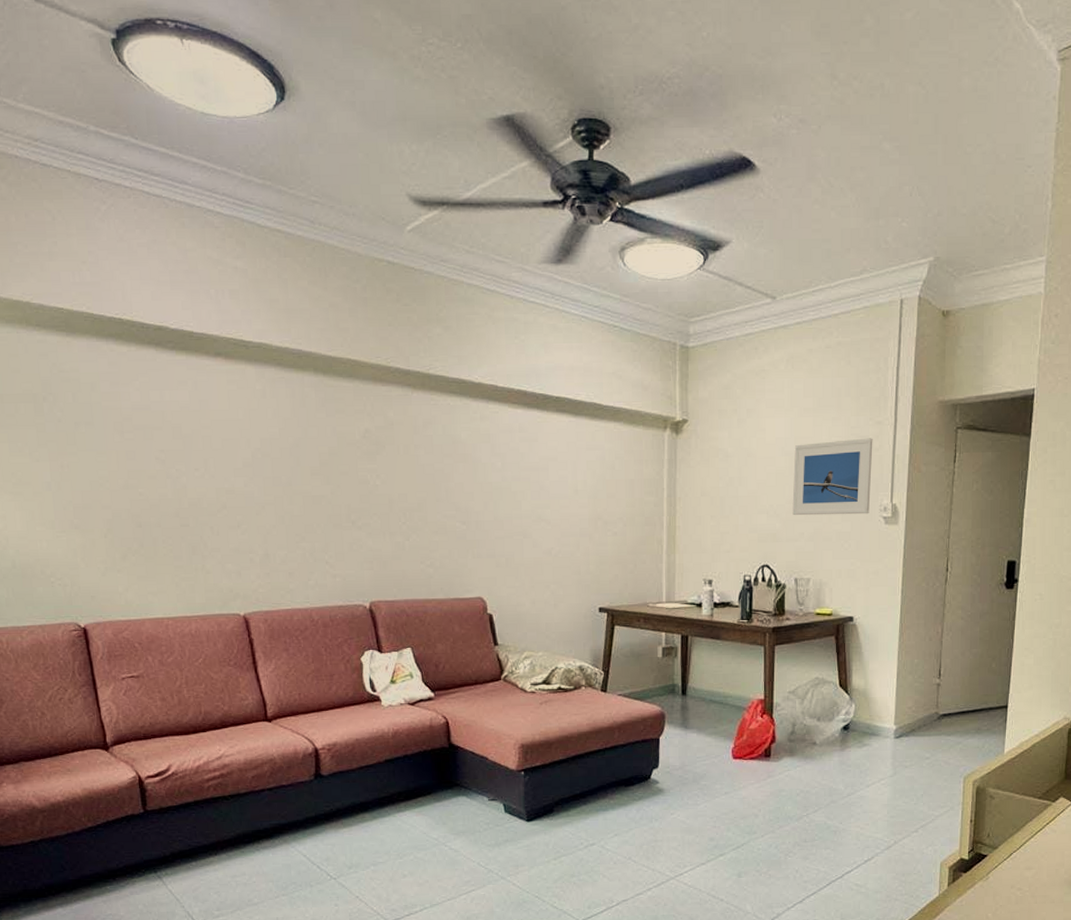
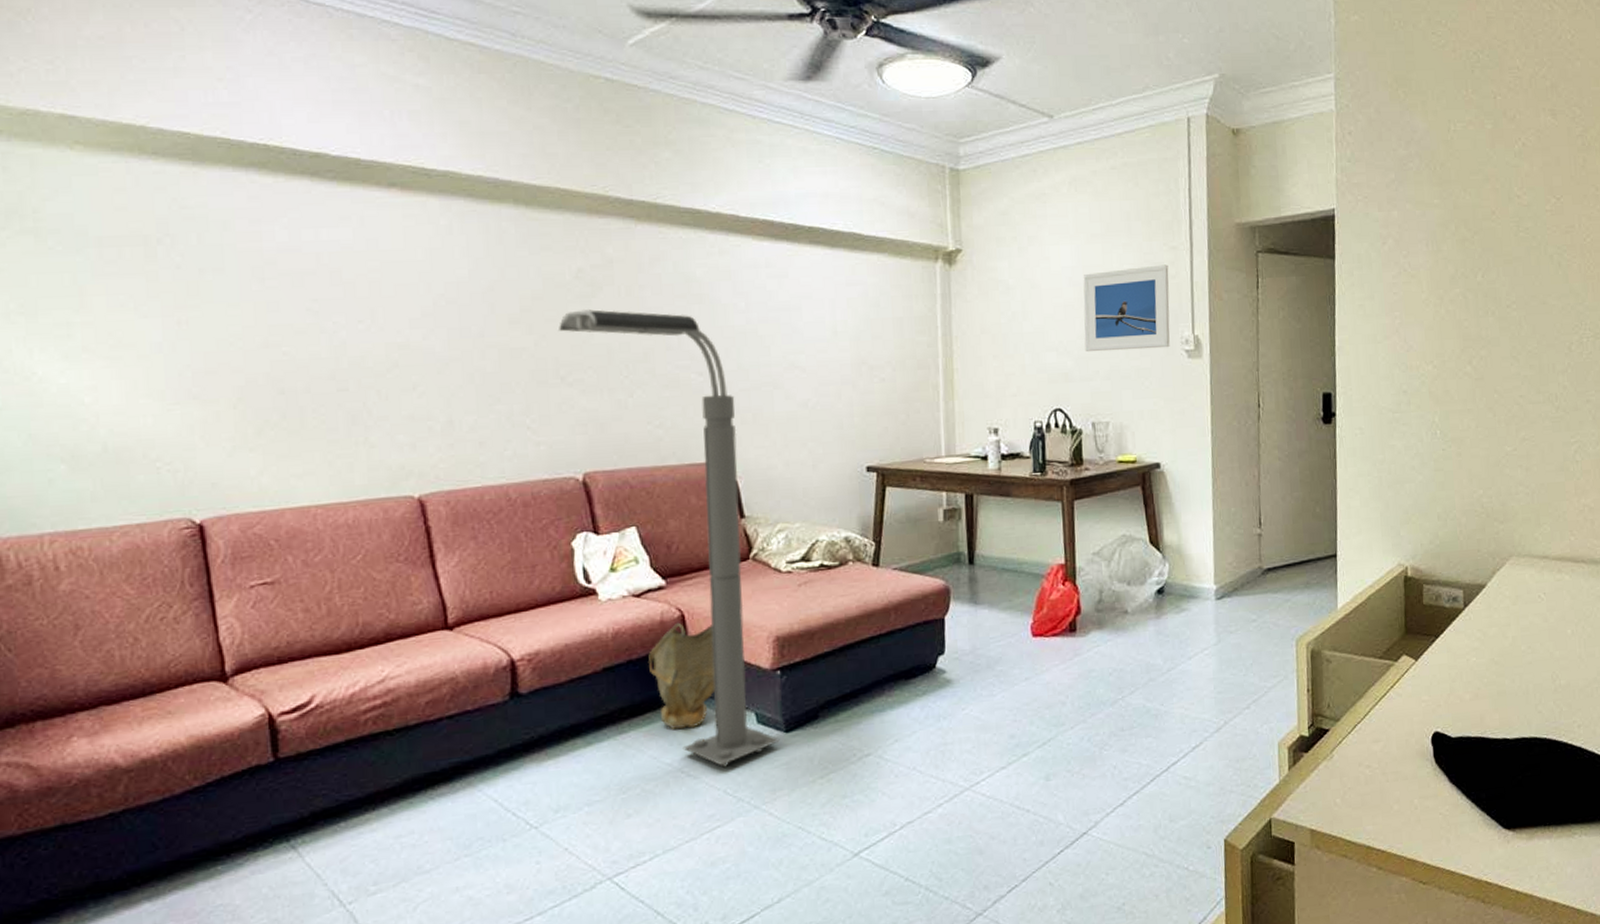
floor lamp: none [350,465,523,845] -> present [559,309,780,768]
bag: none [420,727,472,813] -> present [648,622,716,730]

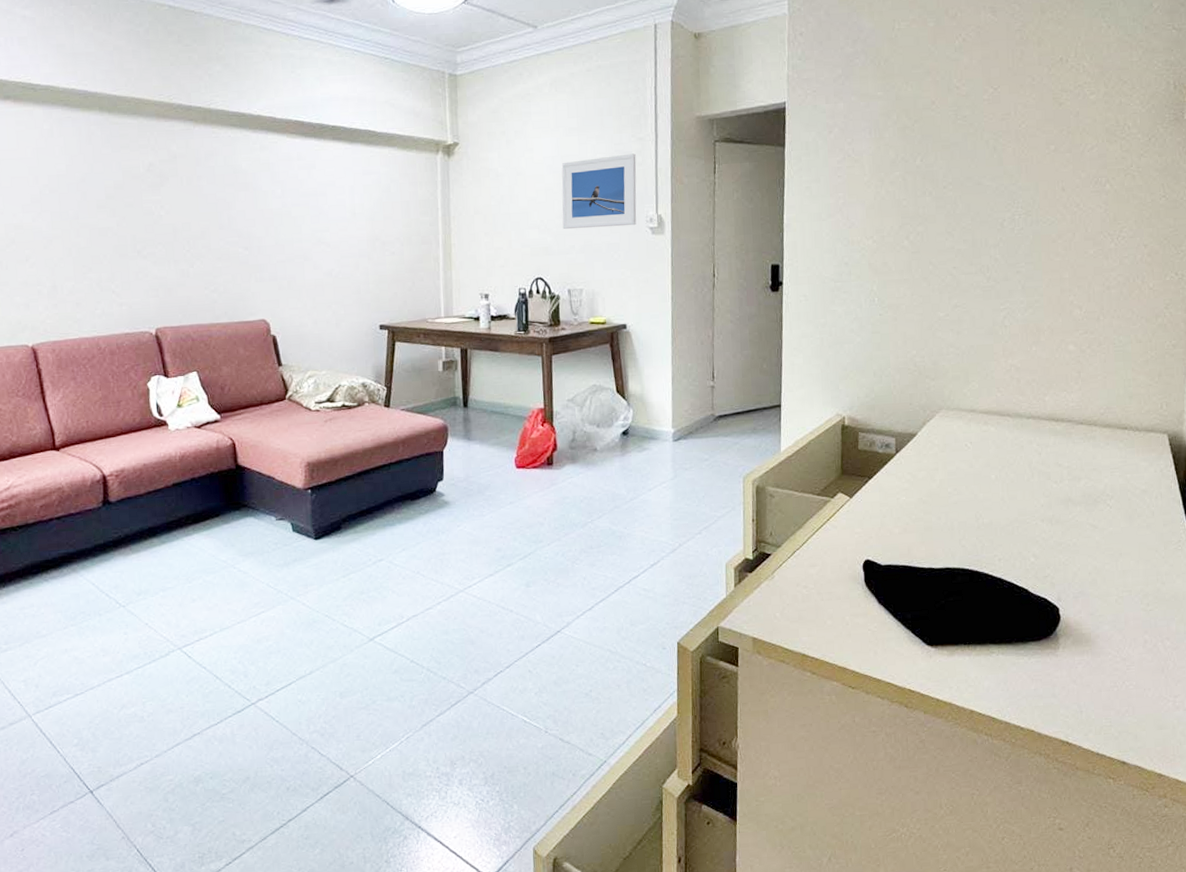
floor lamp: present [559,309,780,768] -> none [135,196,311,566]
bag: present [648,622,716,730] -> none [207,449,260,535]

